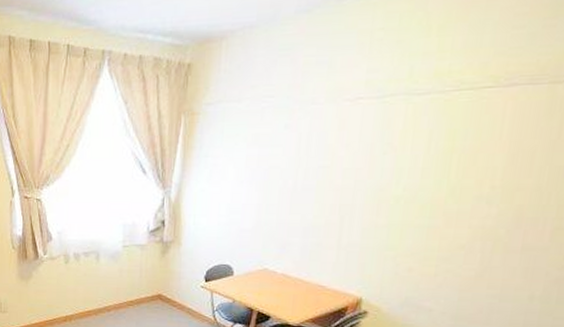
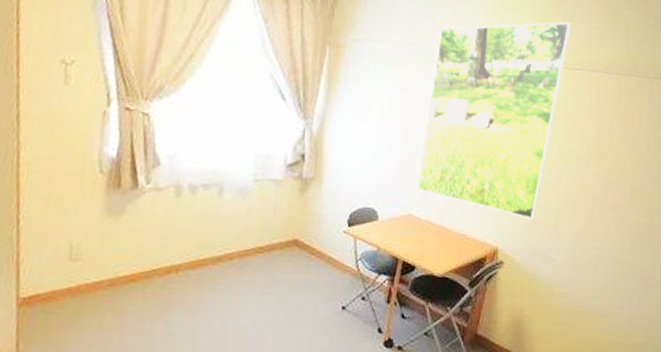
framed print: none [272,28,484,268] -> present [416,22,572,220]

